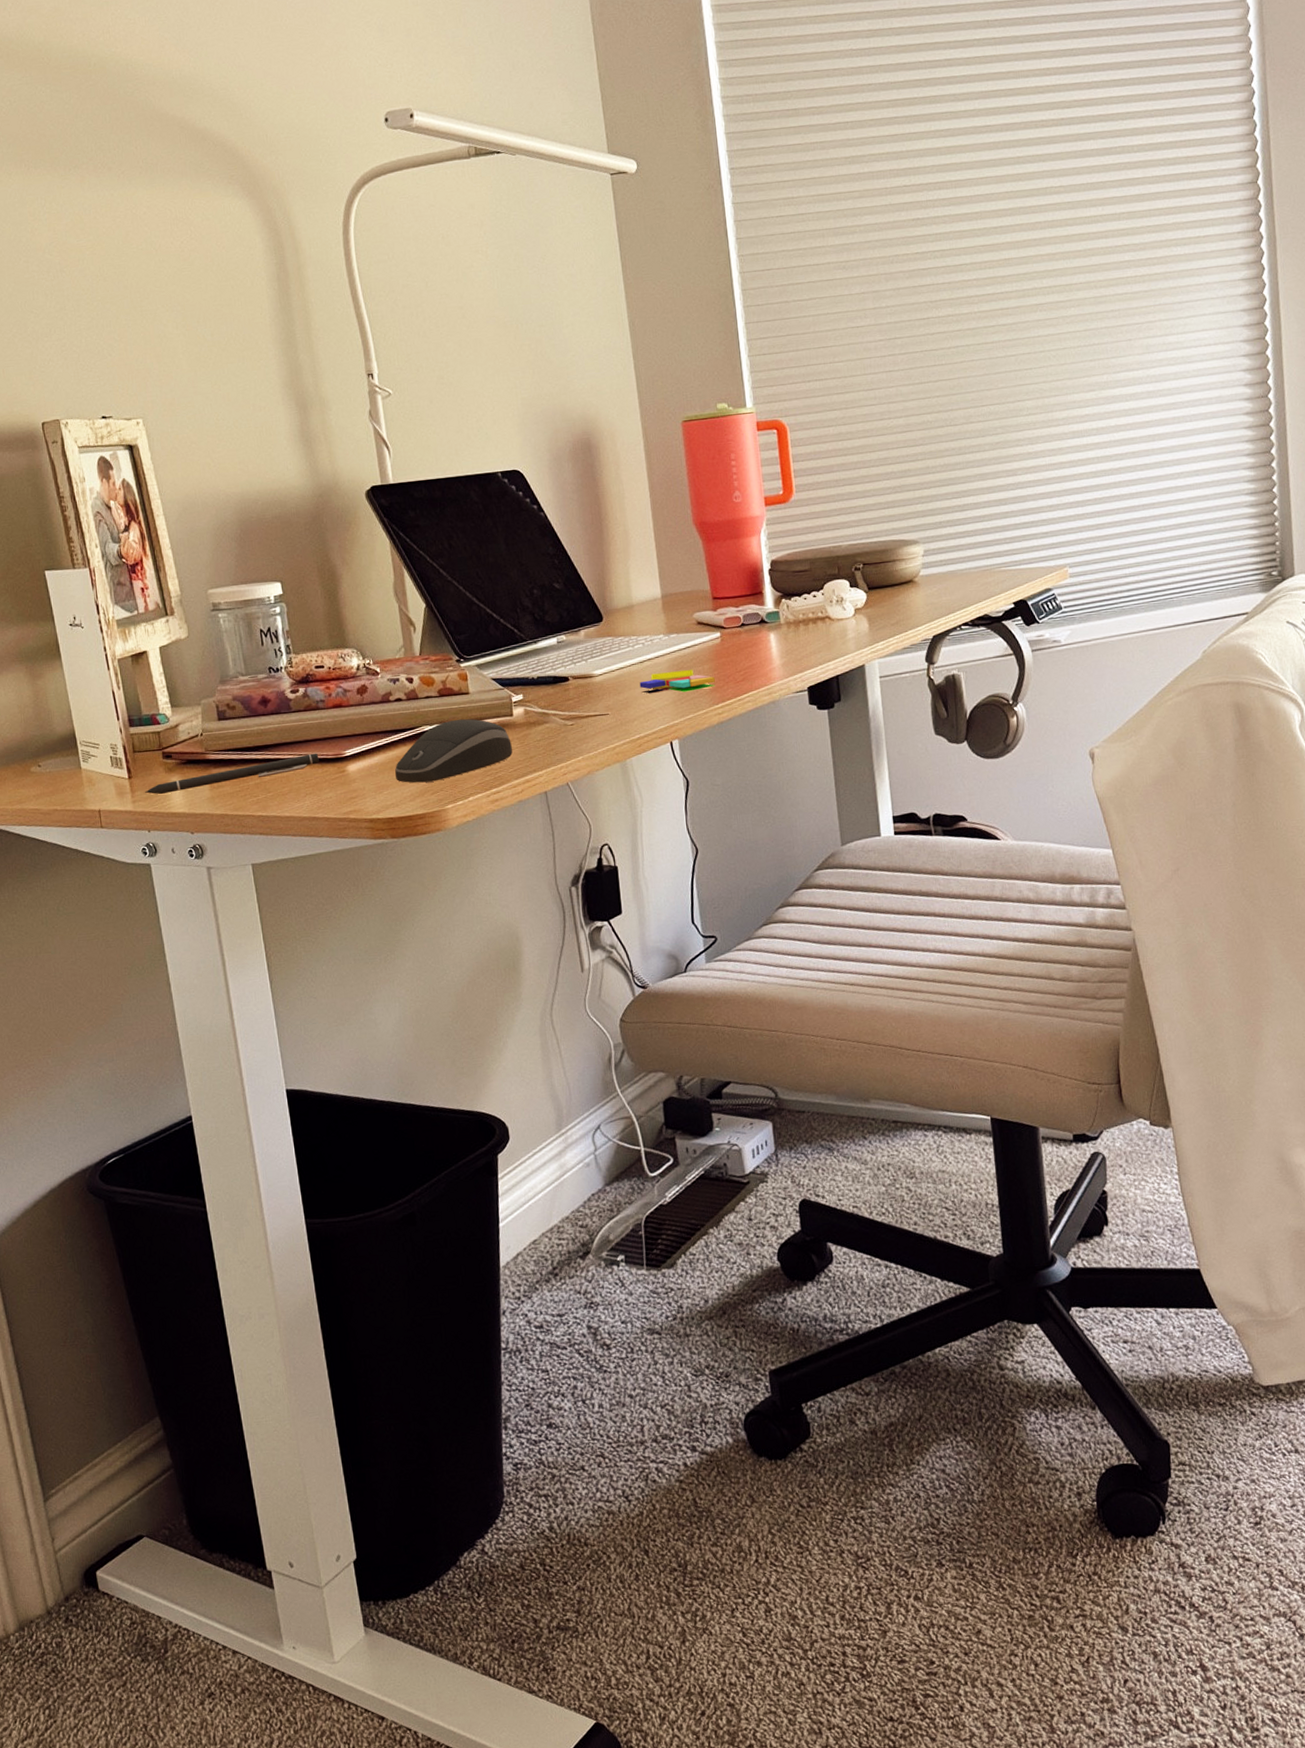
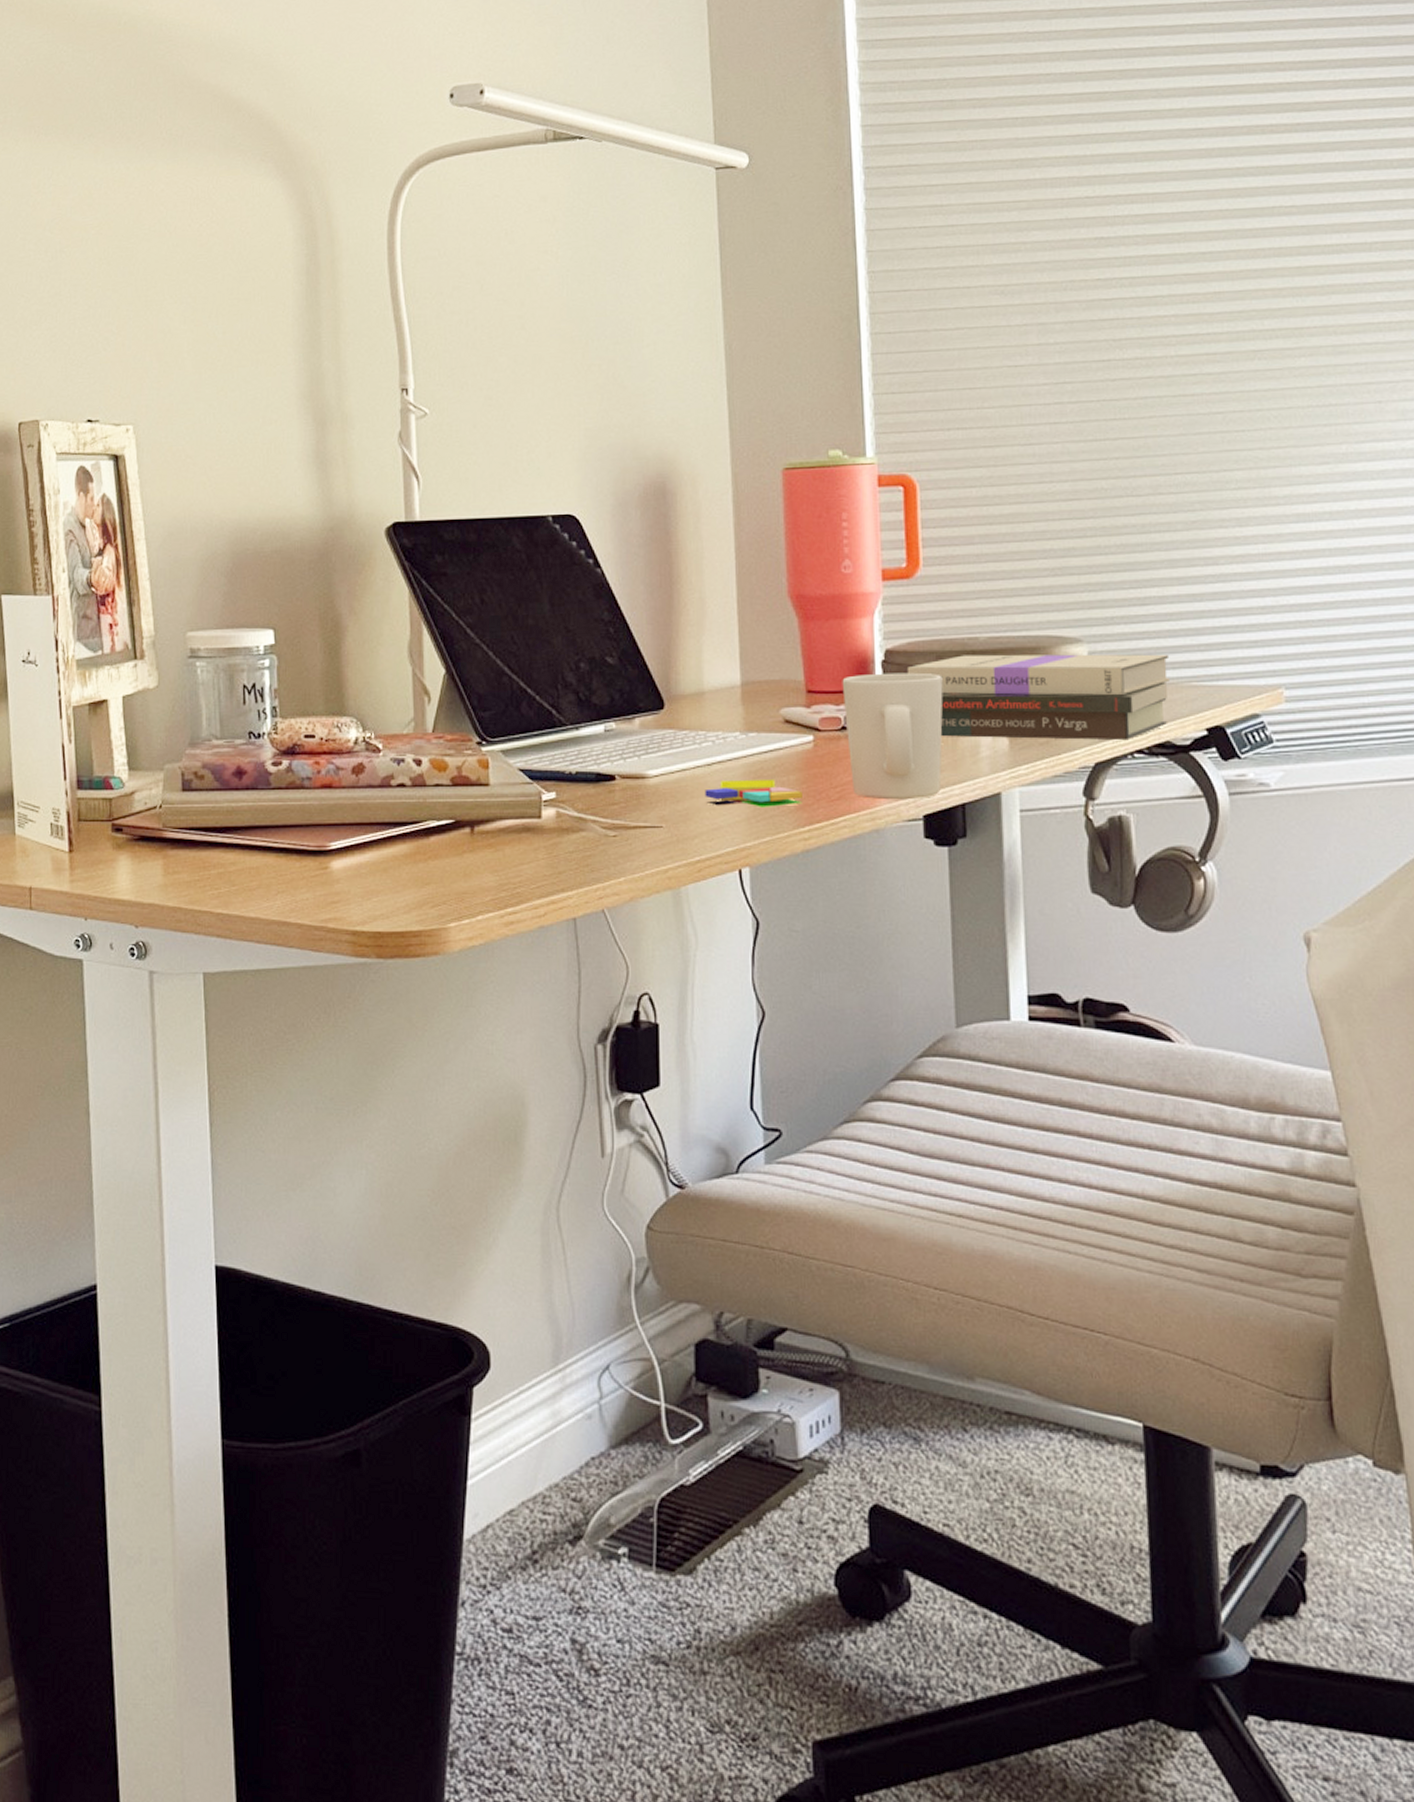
pen: present [144,753,320,795] -> none [85,842,298,876]
computer mouse: present [395,719,512,783] -> none [389,817,537,891]
mug: none [739,576,820,678] -> present [842,672,943,800]
books: none [788,547,985,625] -> present [906,654,1170,741]

